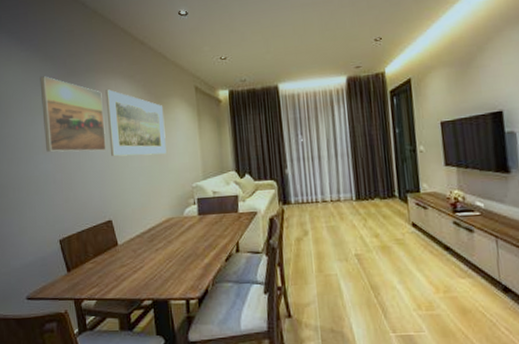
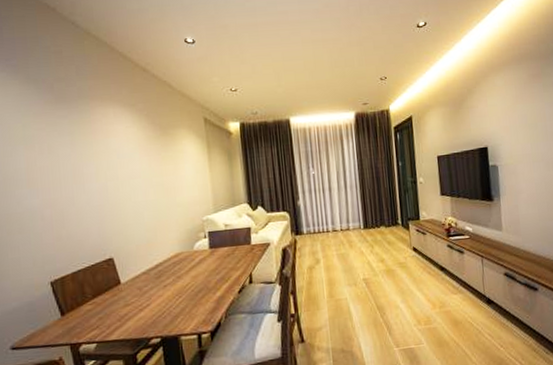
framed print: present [40,76,106,152] -> none [20,101,105,186]
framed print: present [105,89,167,157] -> none [102,118,174,191]

